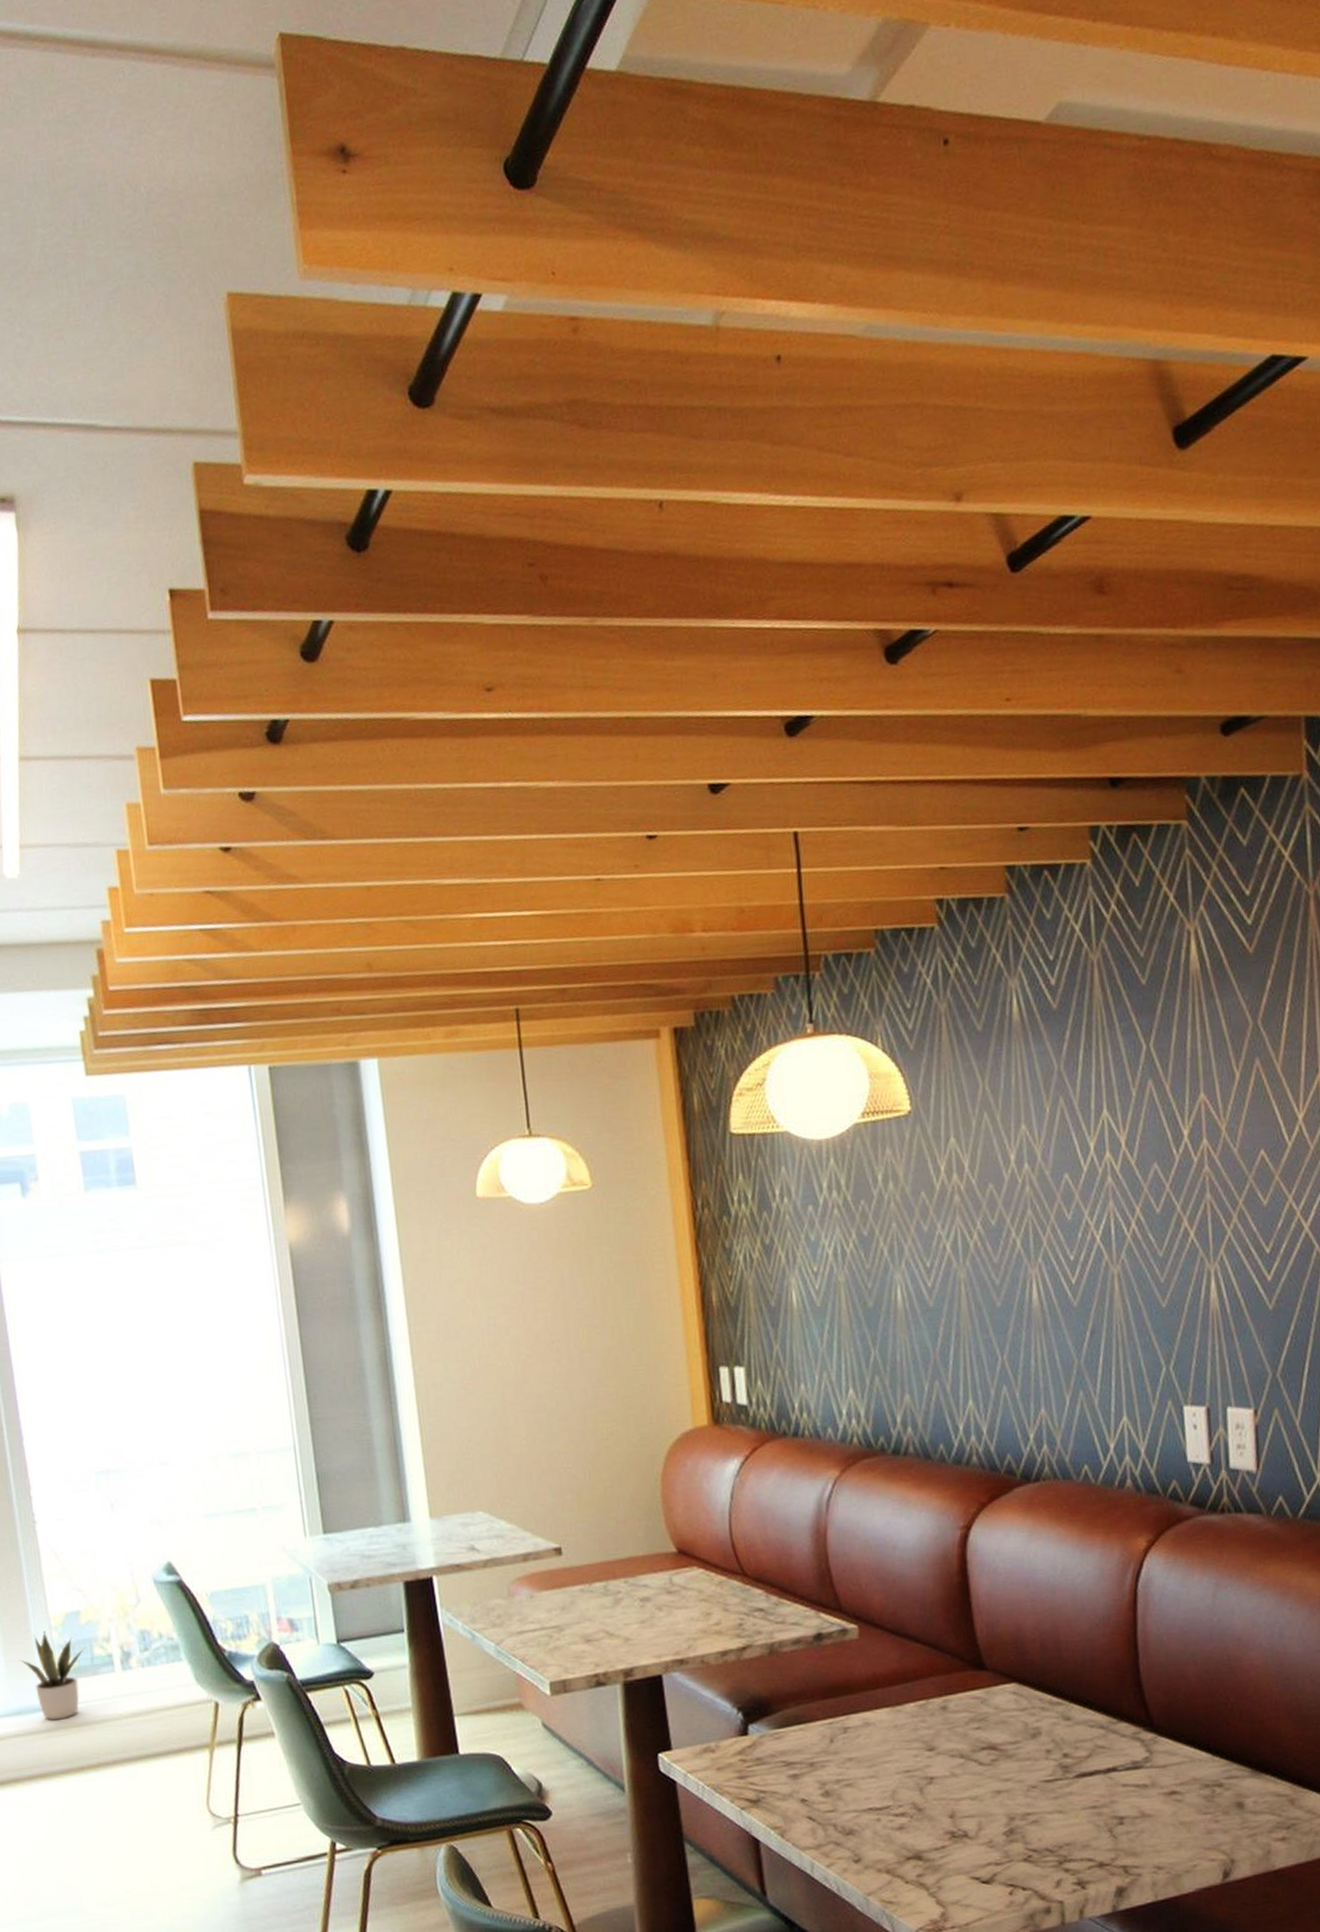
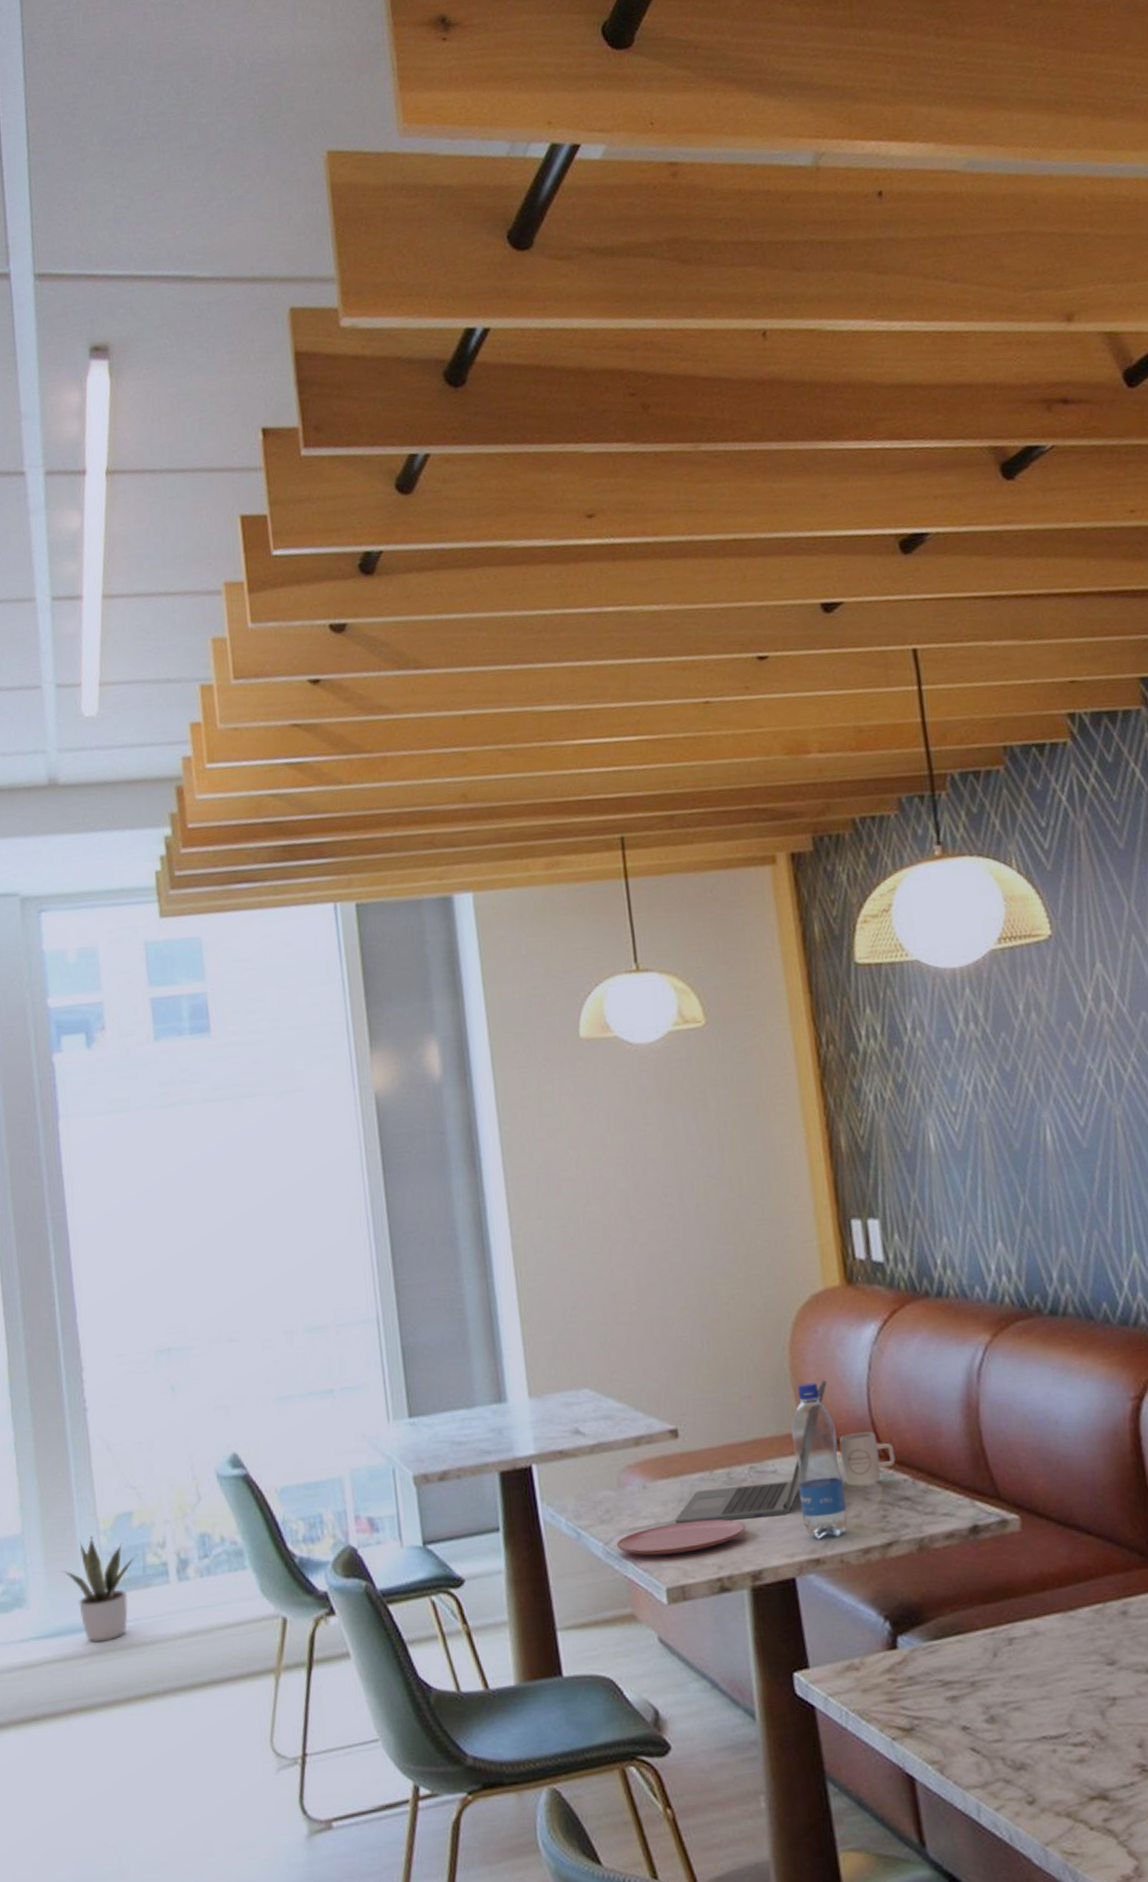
plate: none [506,1624,620,1655] -> present [616,1519,747,1556]
laptop: none [557,1507,694,1628] -> present [674,1380,827,1524]
bottle: none [661,1509,709,1643] -> present [791,1382,848,1540]
mug: none [703,1552,752,1599] -> present [839,1432,896,1487]

